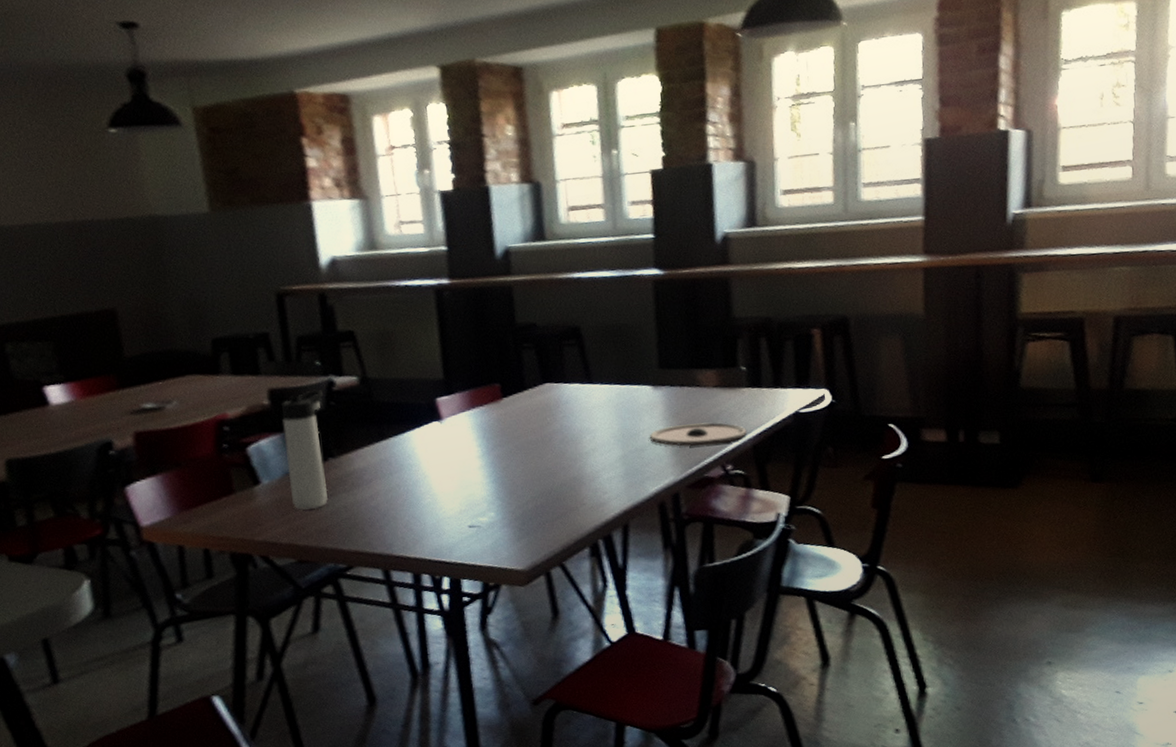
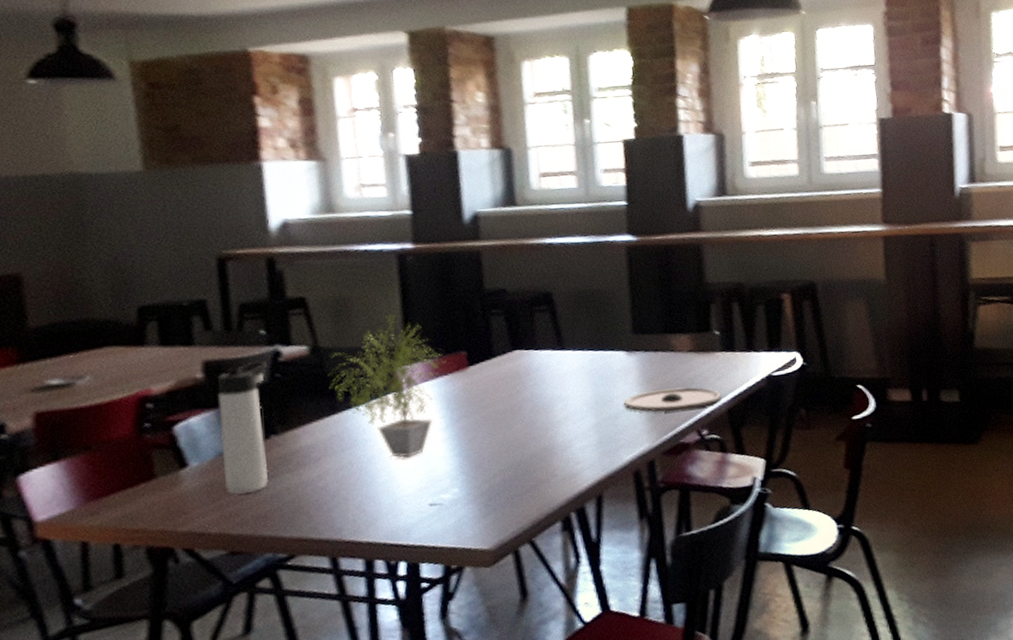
potted plant: none [377,346,482,482] -> present [329,313,446,458]

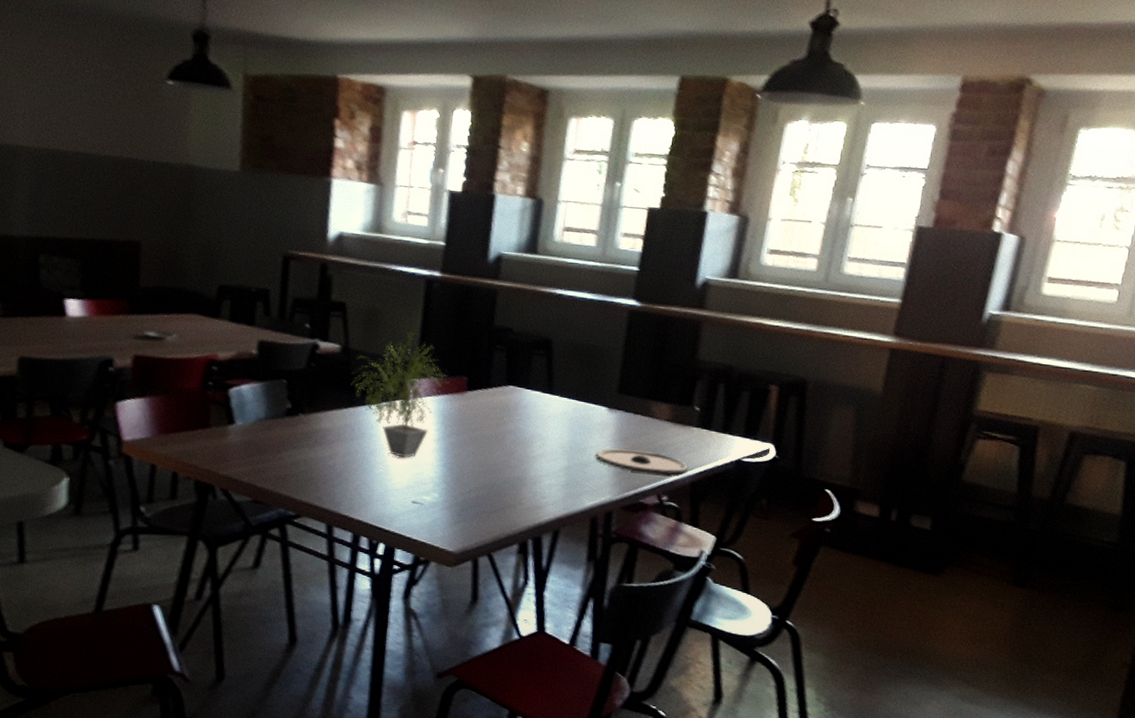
thermos bottle: present [217,361,269,495] -> none [258,348,307,458]

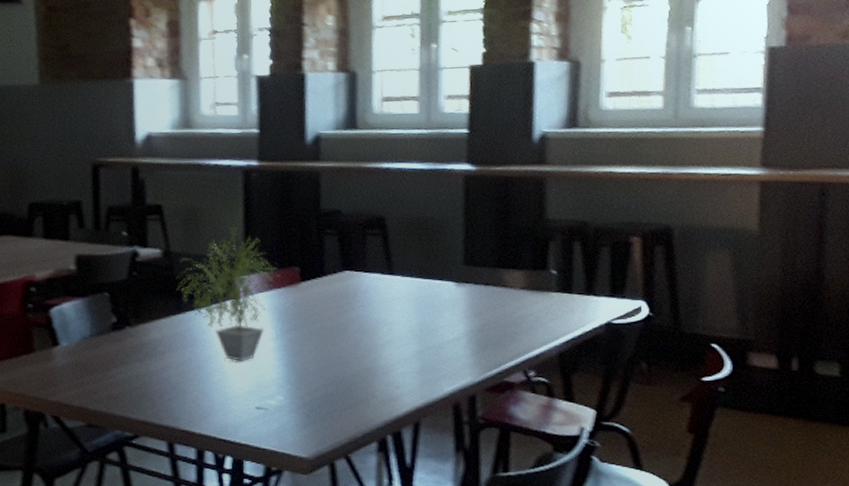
plate: present [595,448,689,475] -> none [448,325,554,349]

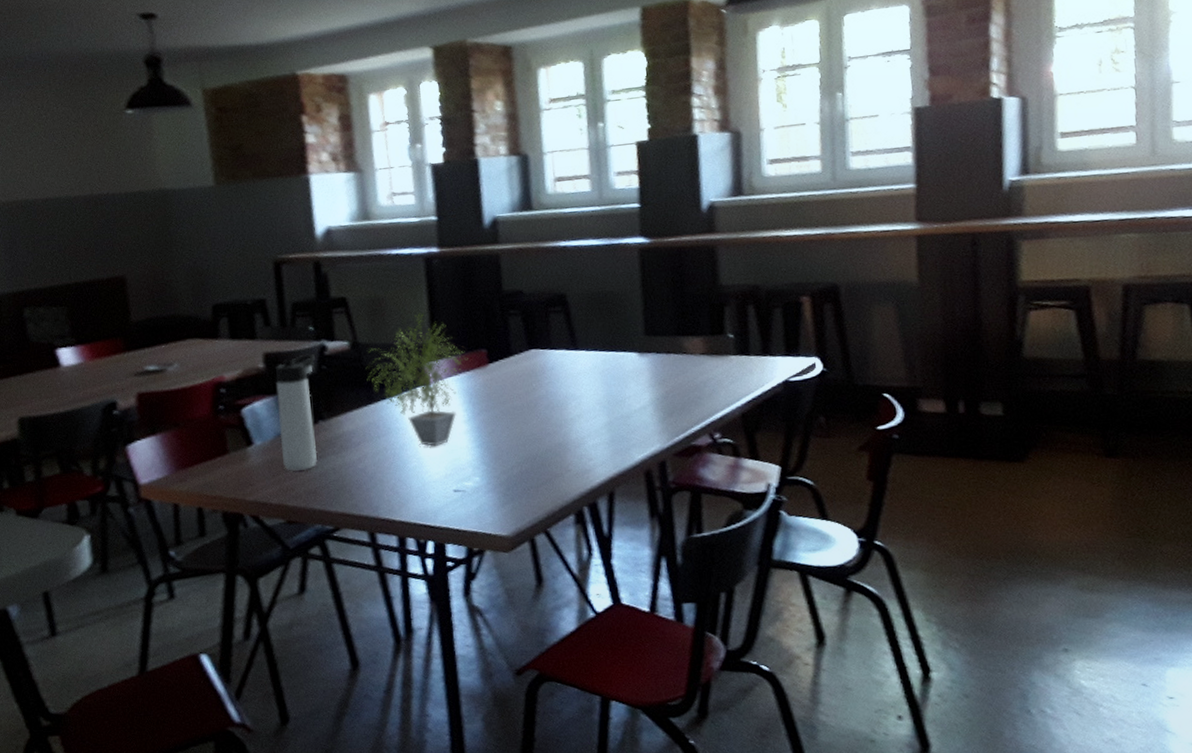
thermos bottle: none [86,259,127,376] -> present [275,354,317,471]

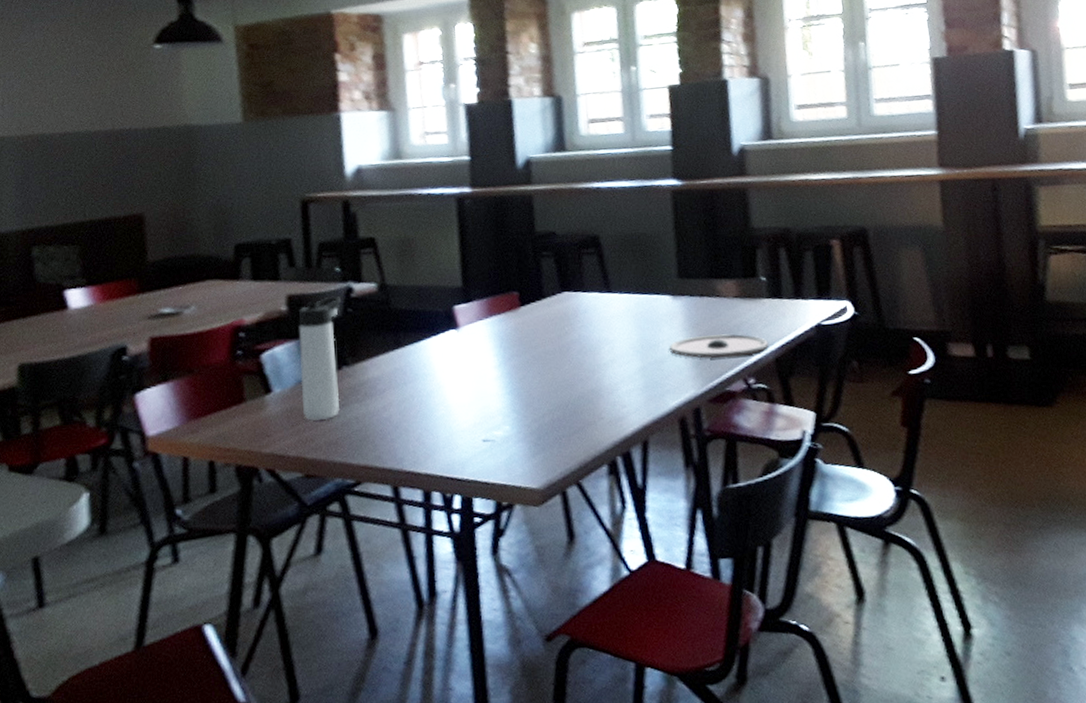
potted plant: present [367,312,468,446] -> none [394,253,500,393]
plate: none [635,390,736,414] -> present [669,334,770,359]

